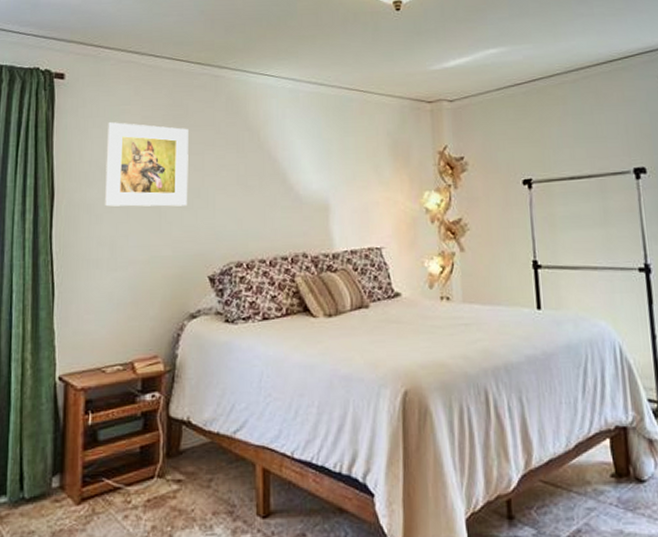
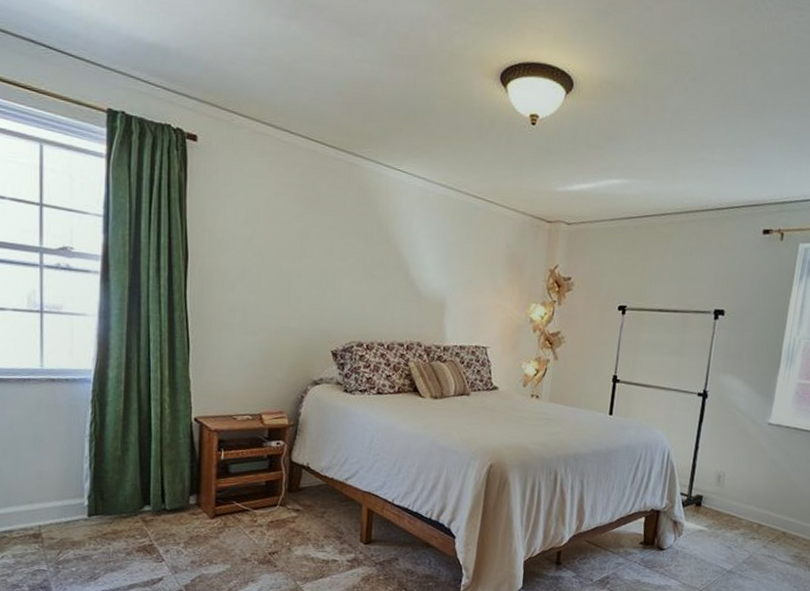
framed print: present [105,122,188,207] -> none [237,193,320,285]

